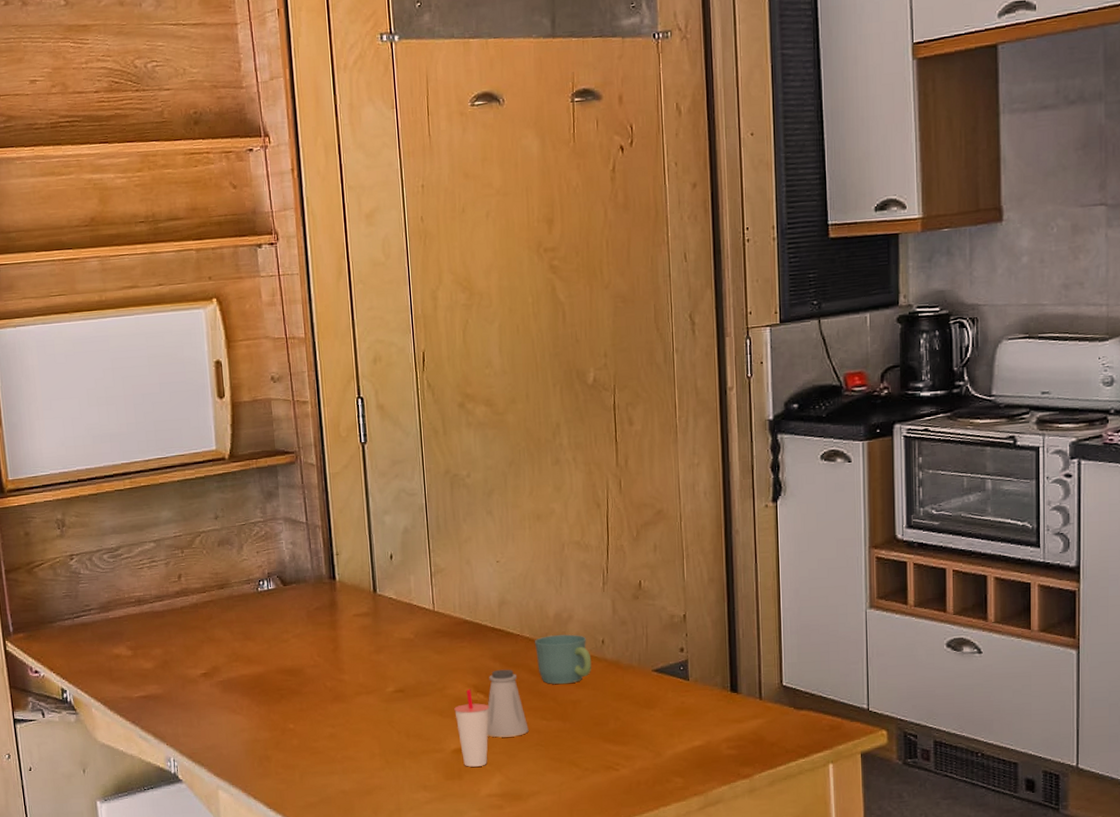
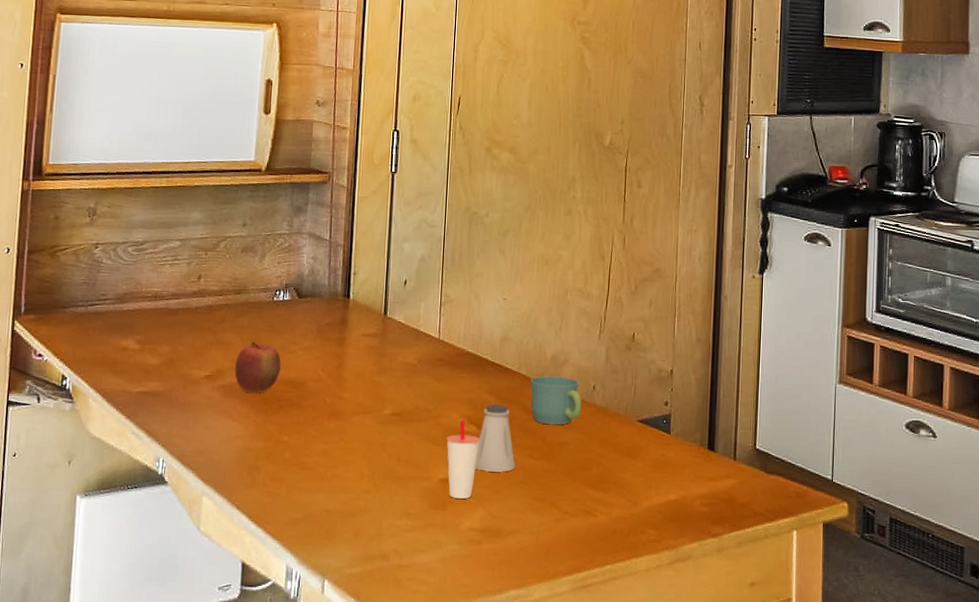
apple: none [229,634,276,686] -> present [235,341,281,394]

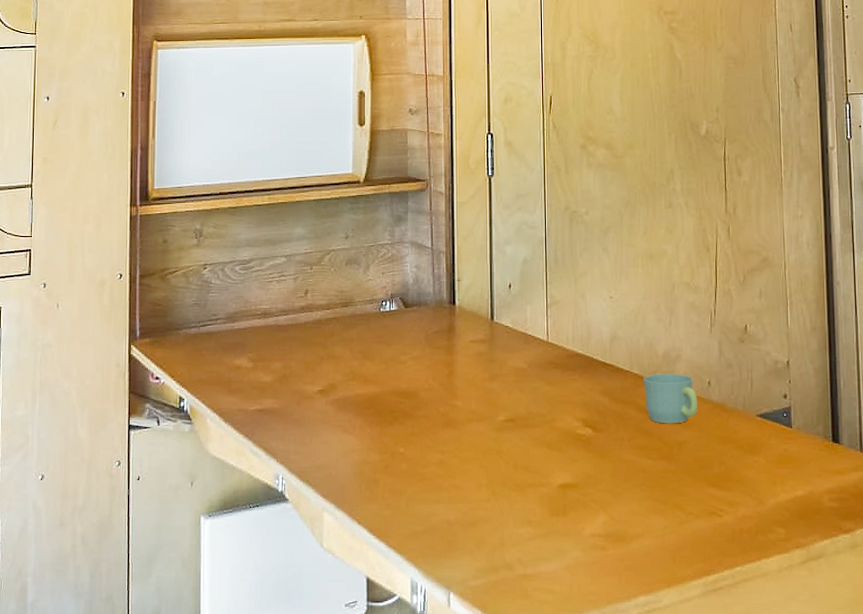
apple: present [235,341,281,394] -> none [347,353,392,406]
cup: present [446,419,481,499] -> none [562,422,597,504]
saltshaker: present [475,403,515,472] -> none [593,405,635,475]

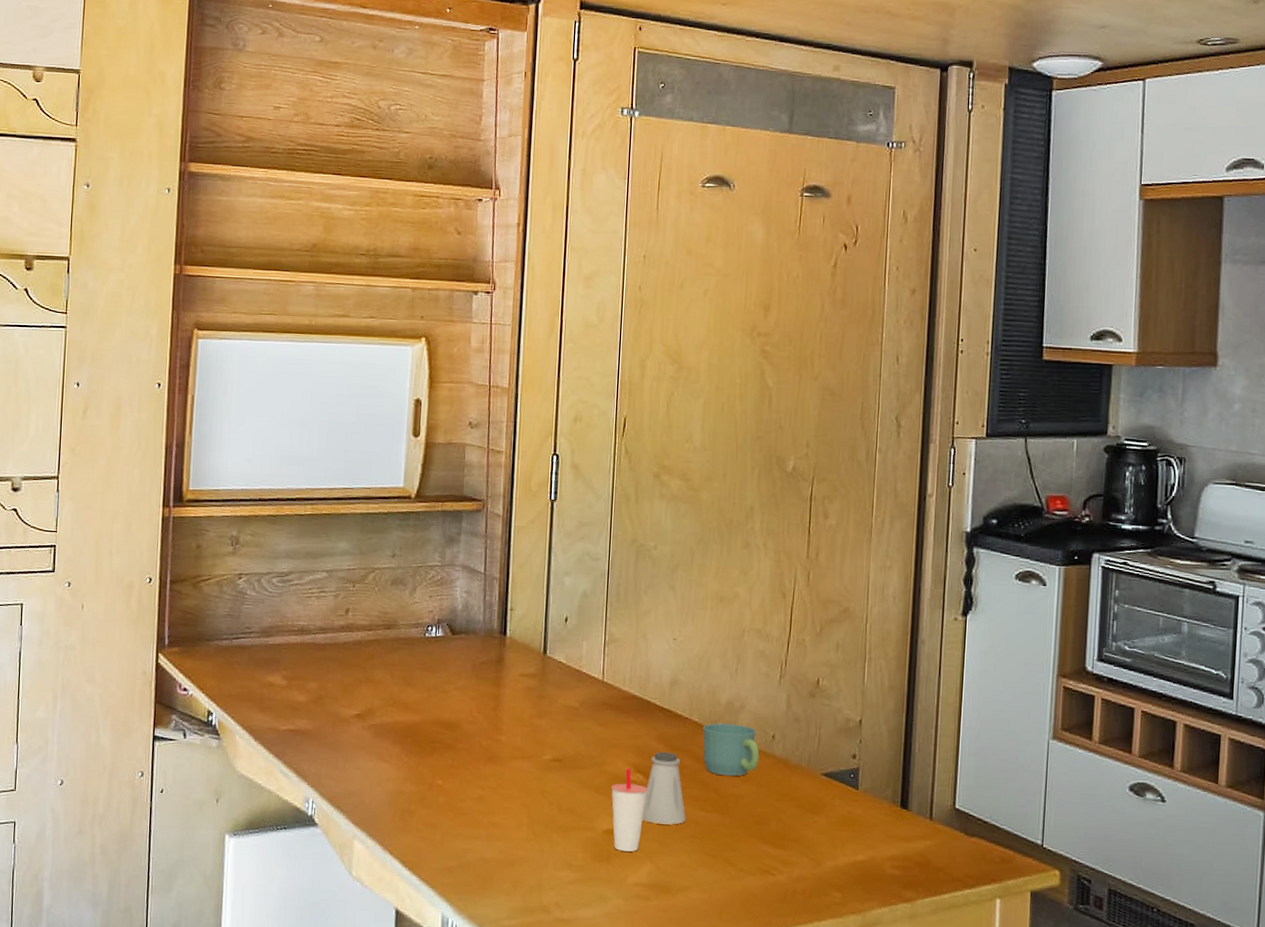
cup: none [562,422,597,504] -> present [611,767,648,852]
saltshaker: none [593,405,635,475] -> present [642,751,686,825]

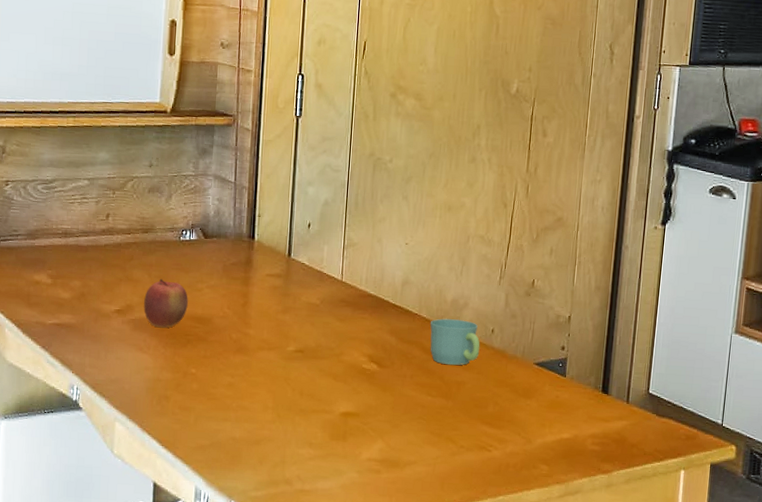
apple: none [385,679,434,735] -> present [144,278,188,328]
cup: present [611,767,648,852] -> none [348,357,381,432]
saltshaker: present [642,751,686,825] -> none [375,343,414,408]

